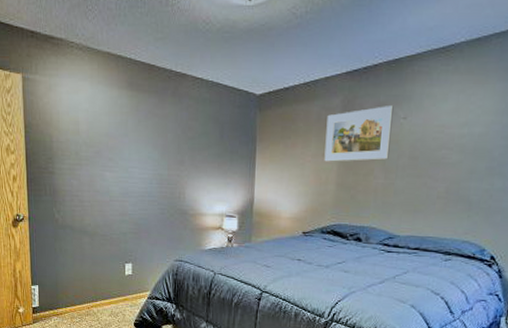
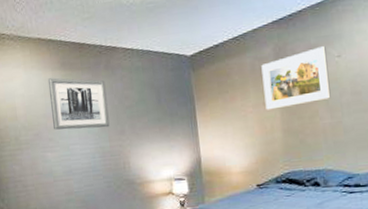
wall art: none [113,97,171,156] -> present [47,78,110,130]

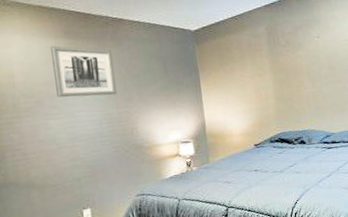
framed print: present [261,46,331,110] -> none [256,28,313,81]

